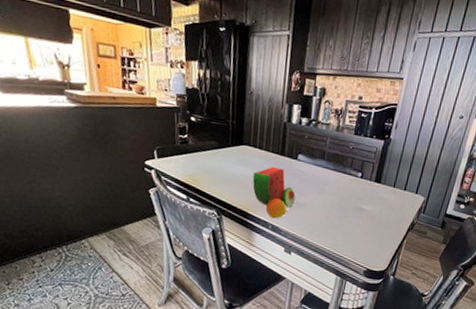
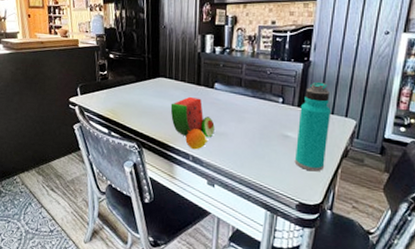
water bottle: none [366,159,405,242] -> present [294,81,331,172]

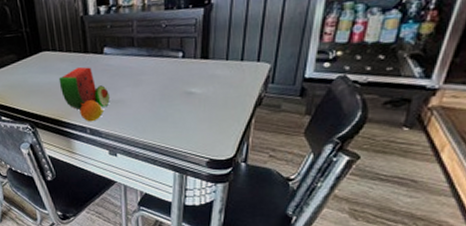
water bottle: present [294,81,331,172] -> none [201,25,240,126]

